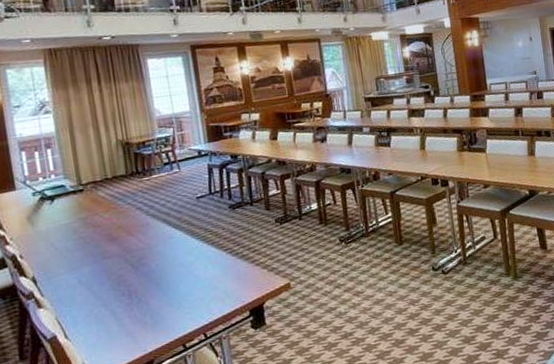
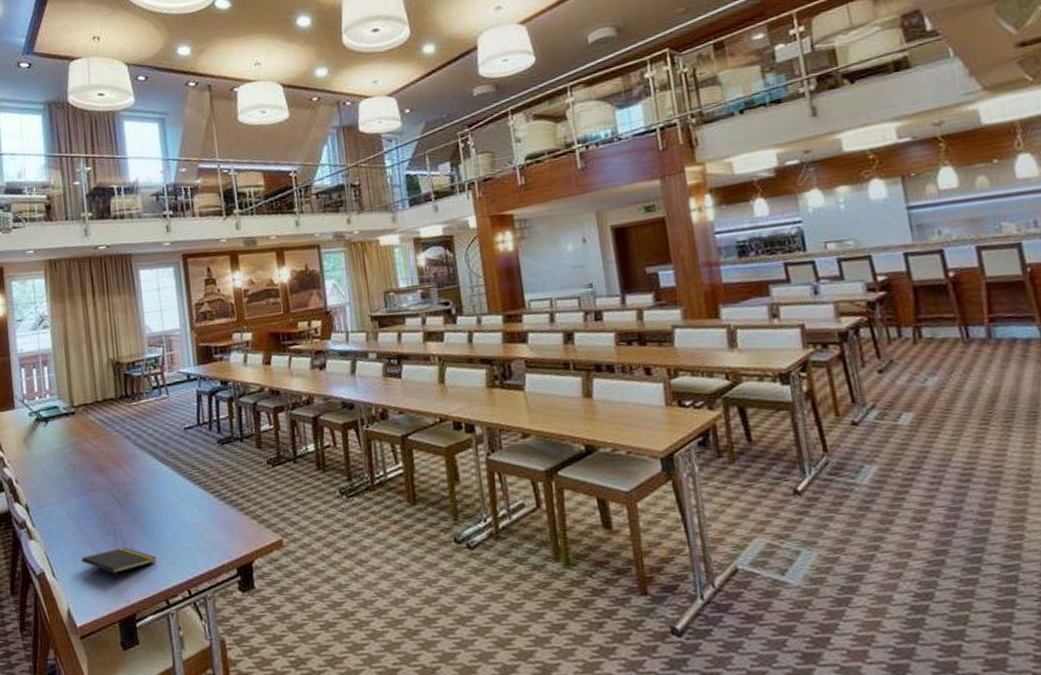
notepad: none [95,304,173,337] -> present [81,547,157,583]

